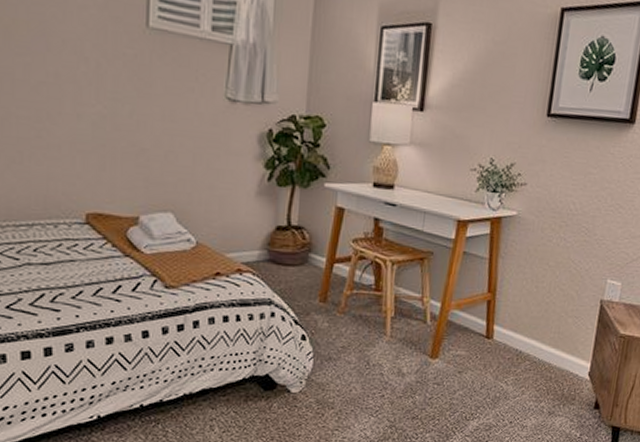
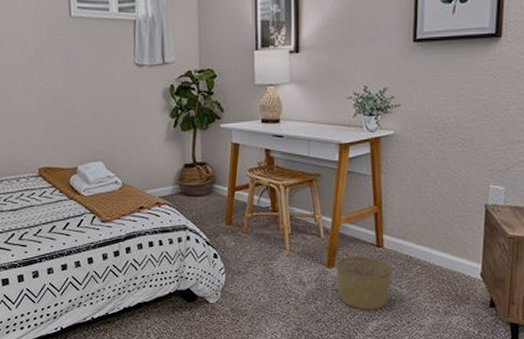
basket: none [439,341,500,407] -> present [336,251,393,310]

